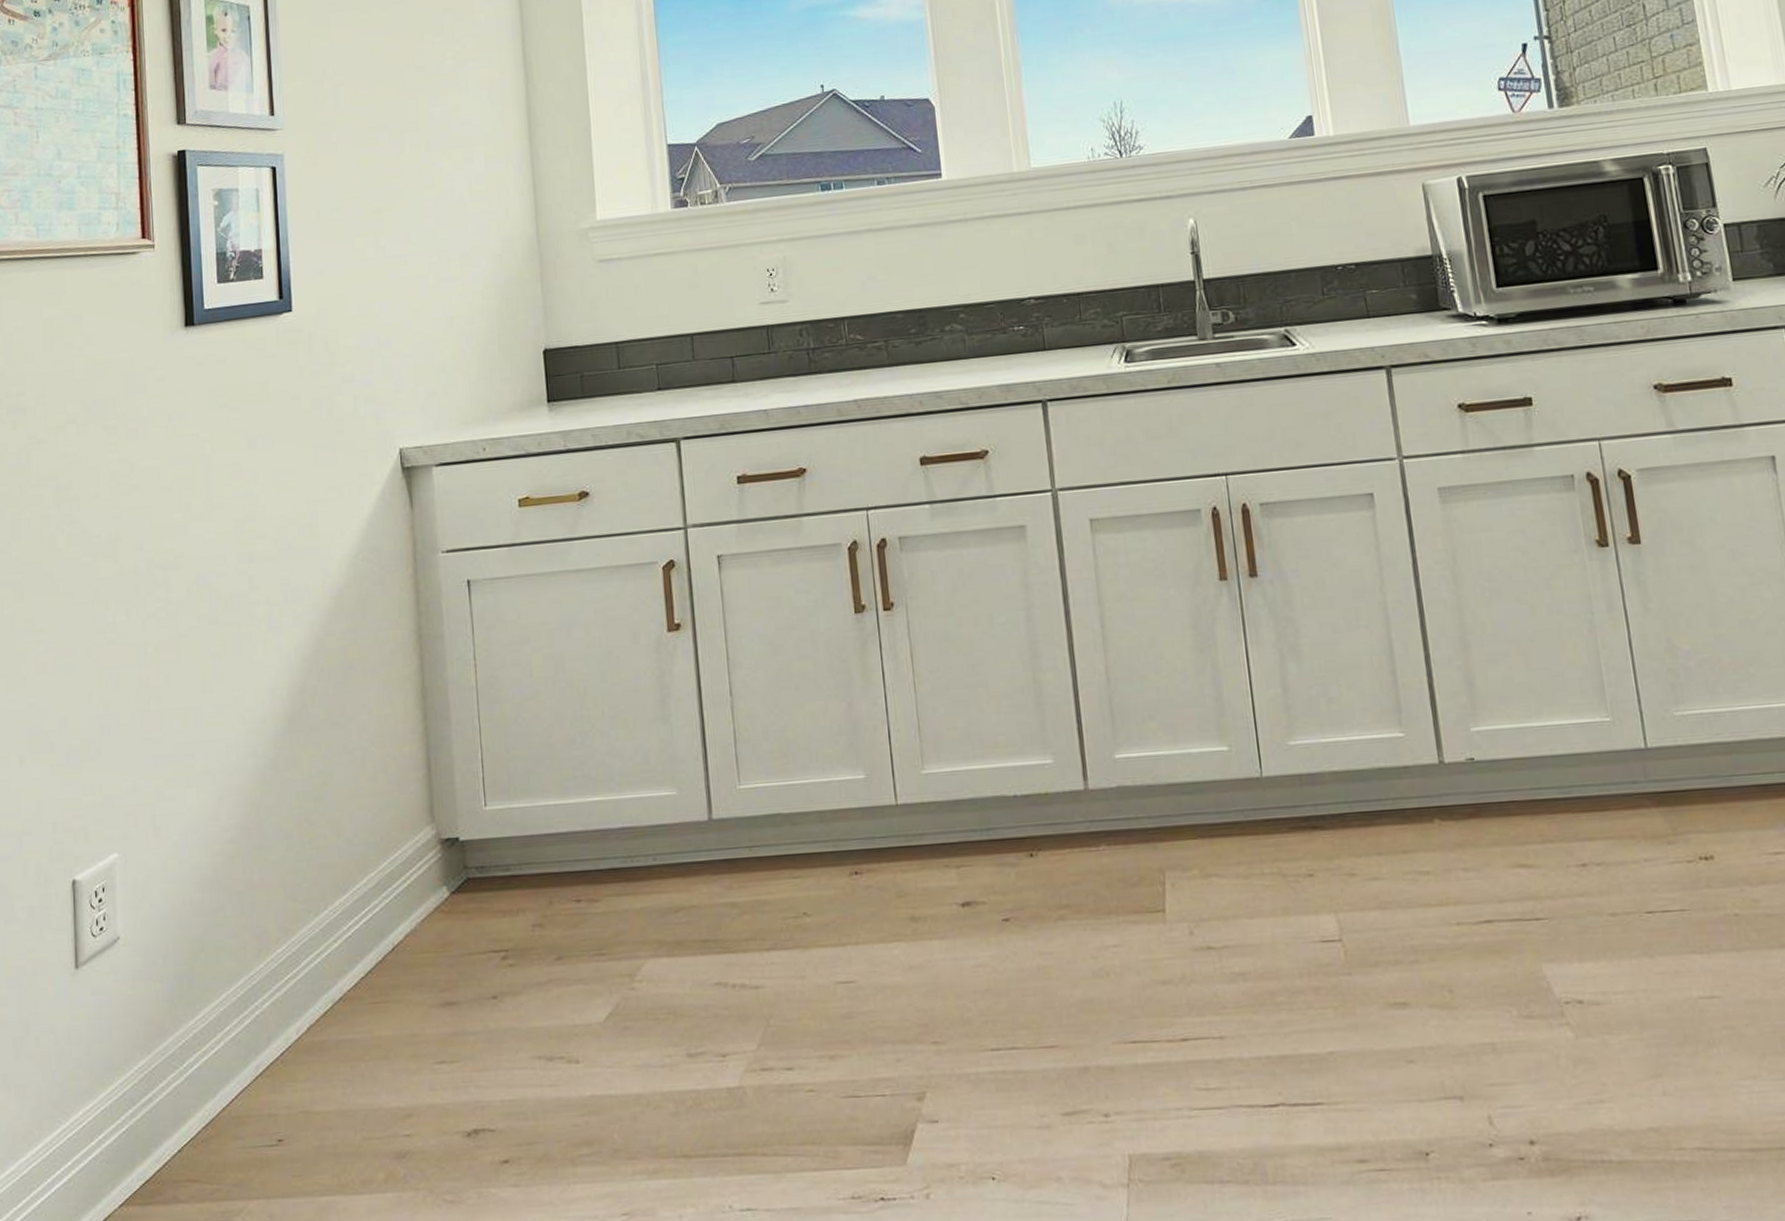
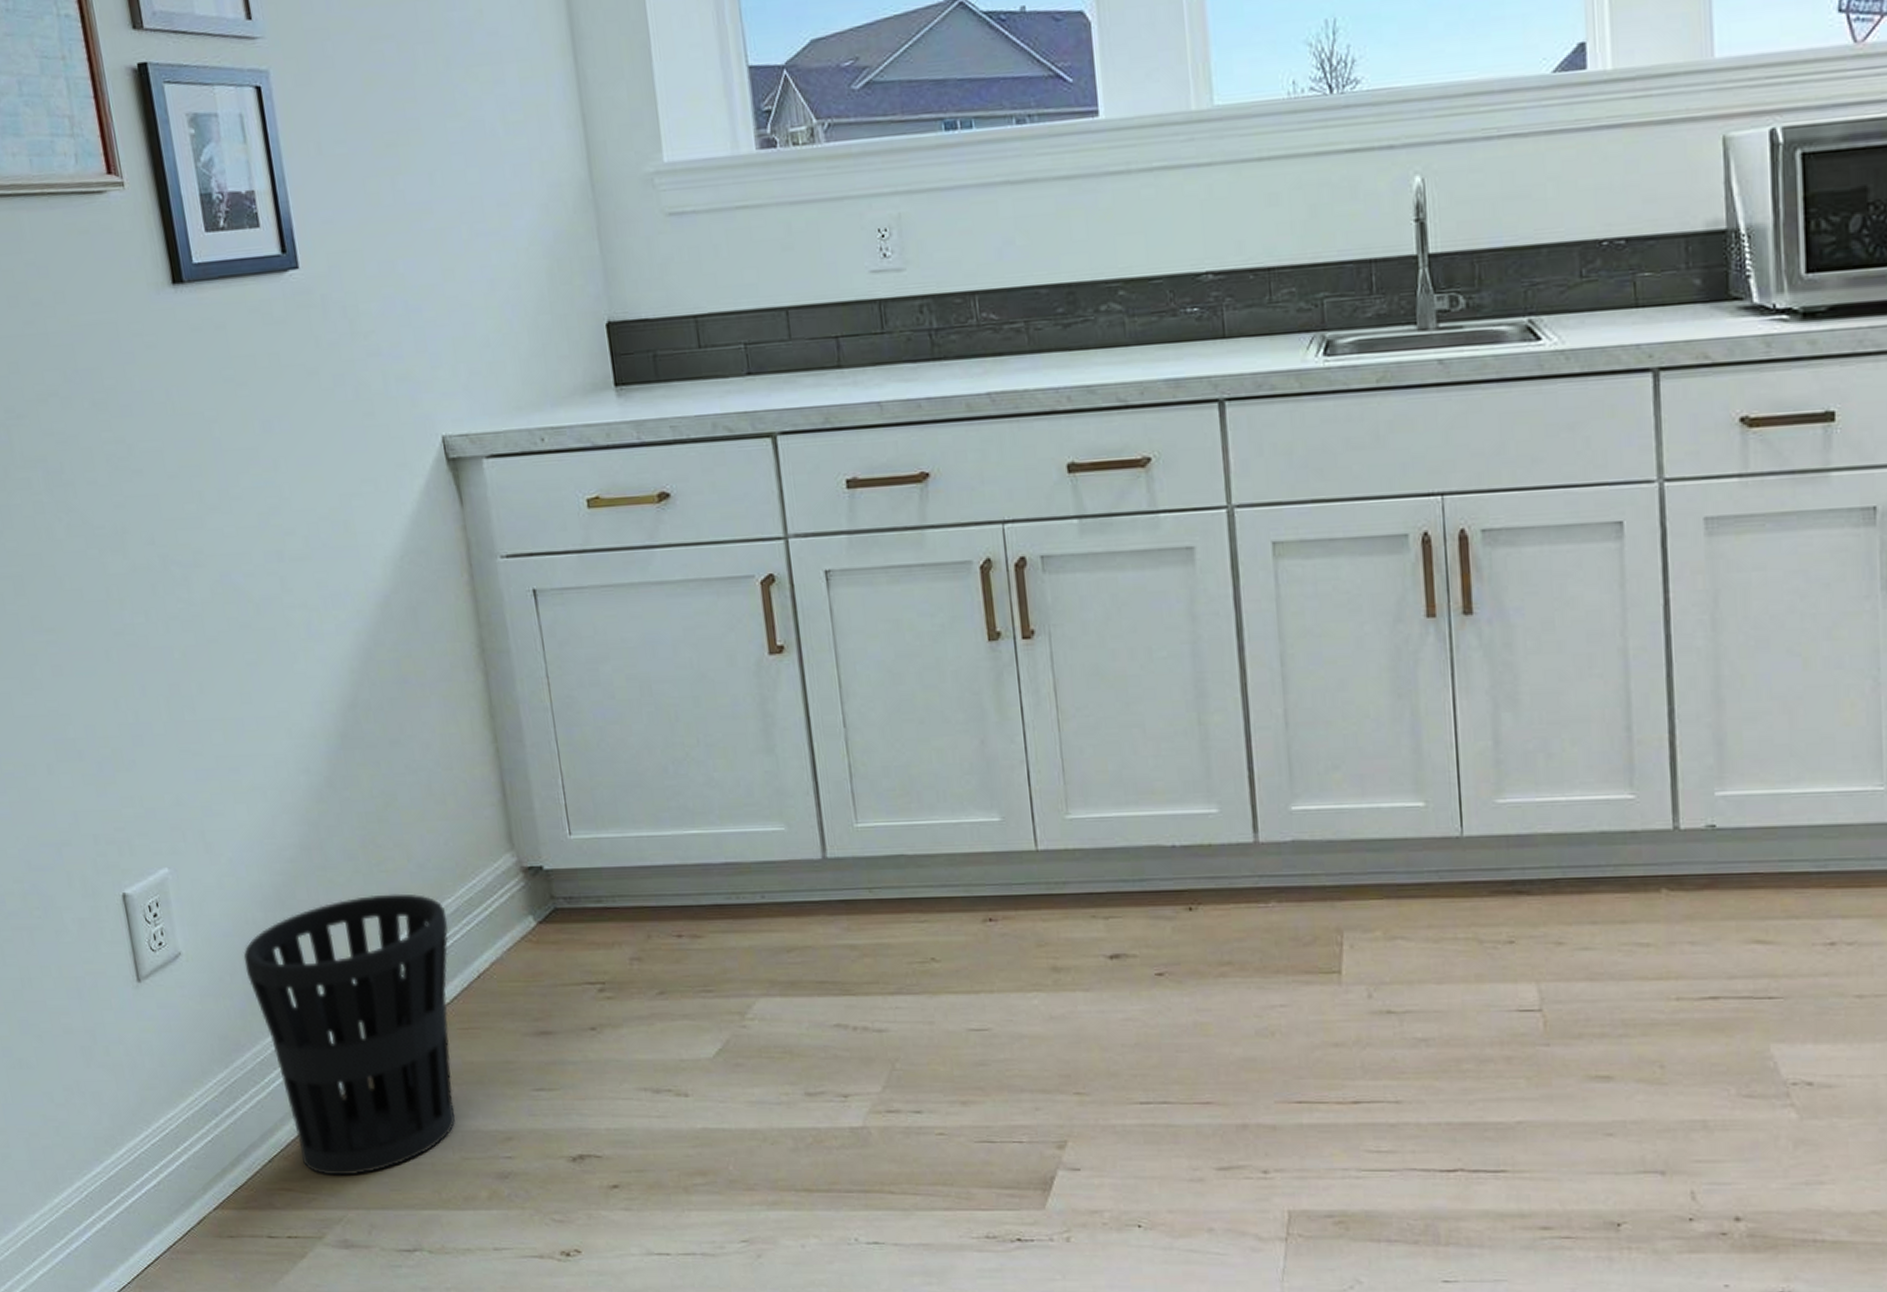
wastebasket: none [177,869,369,1164] -> present [243,893,456,1176]

